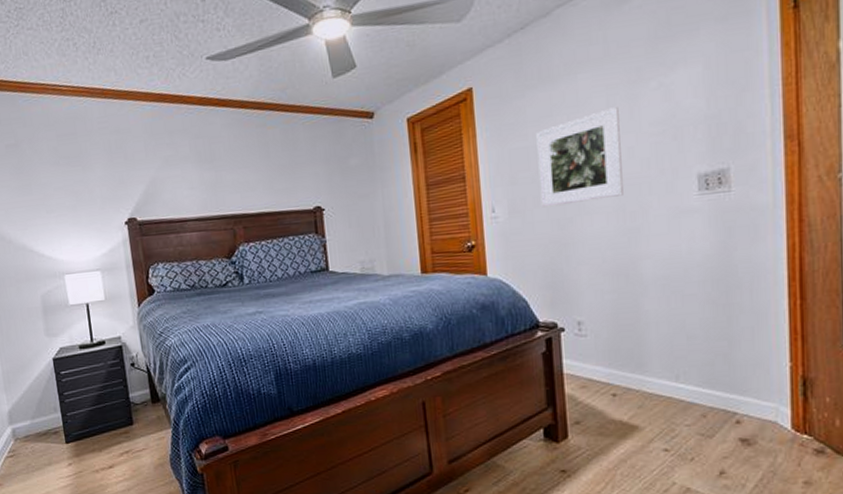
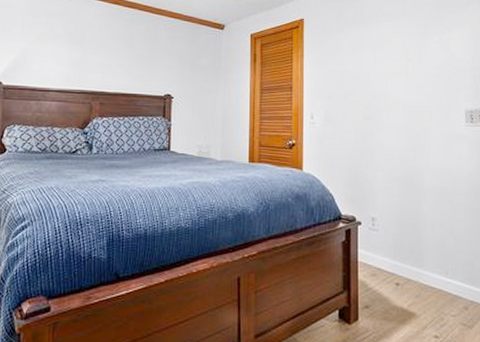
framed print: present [536,107,624,208] -> none [349,51,413,120]

